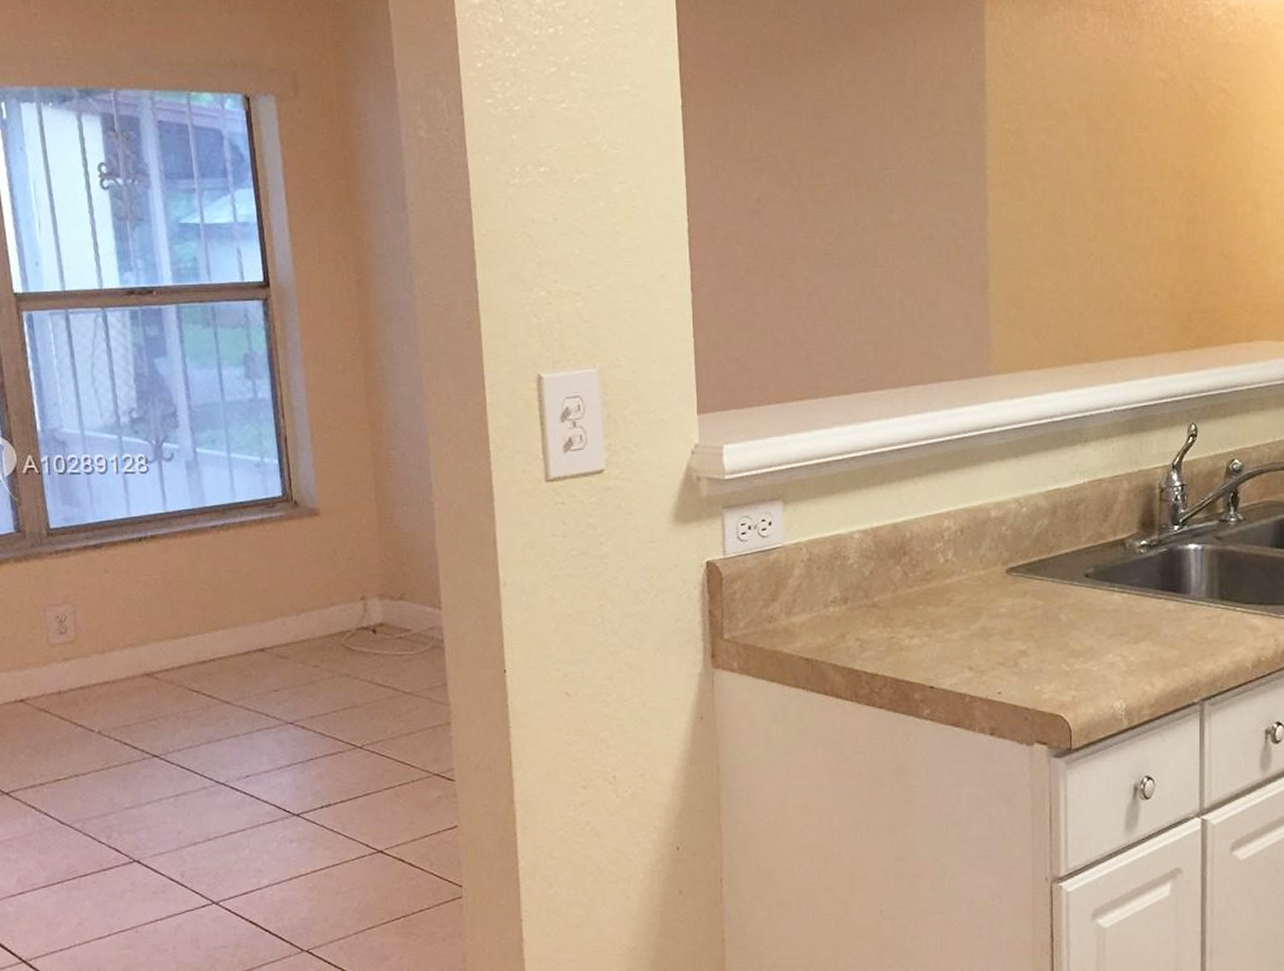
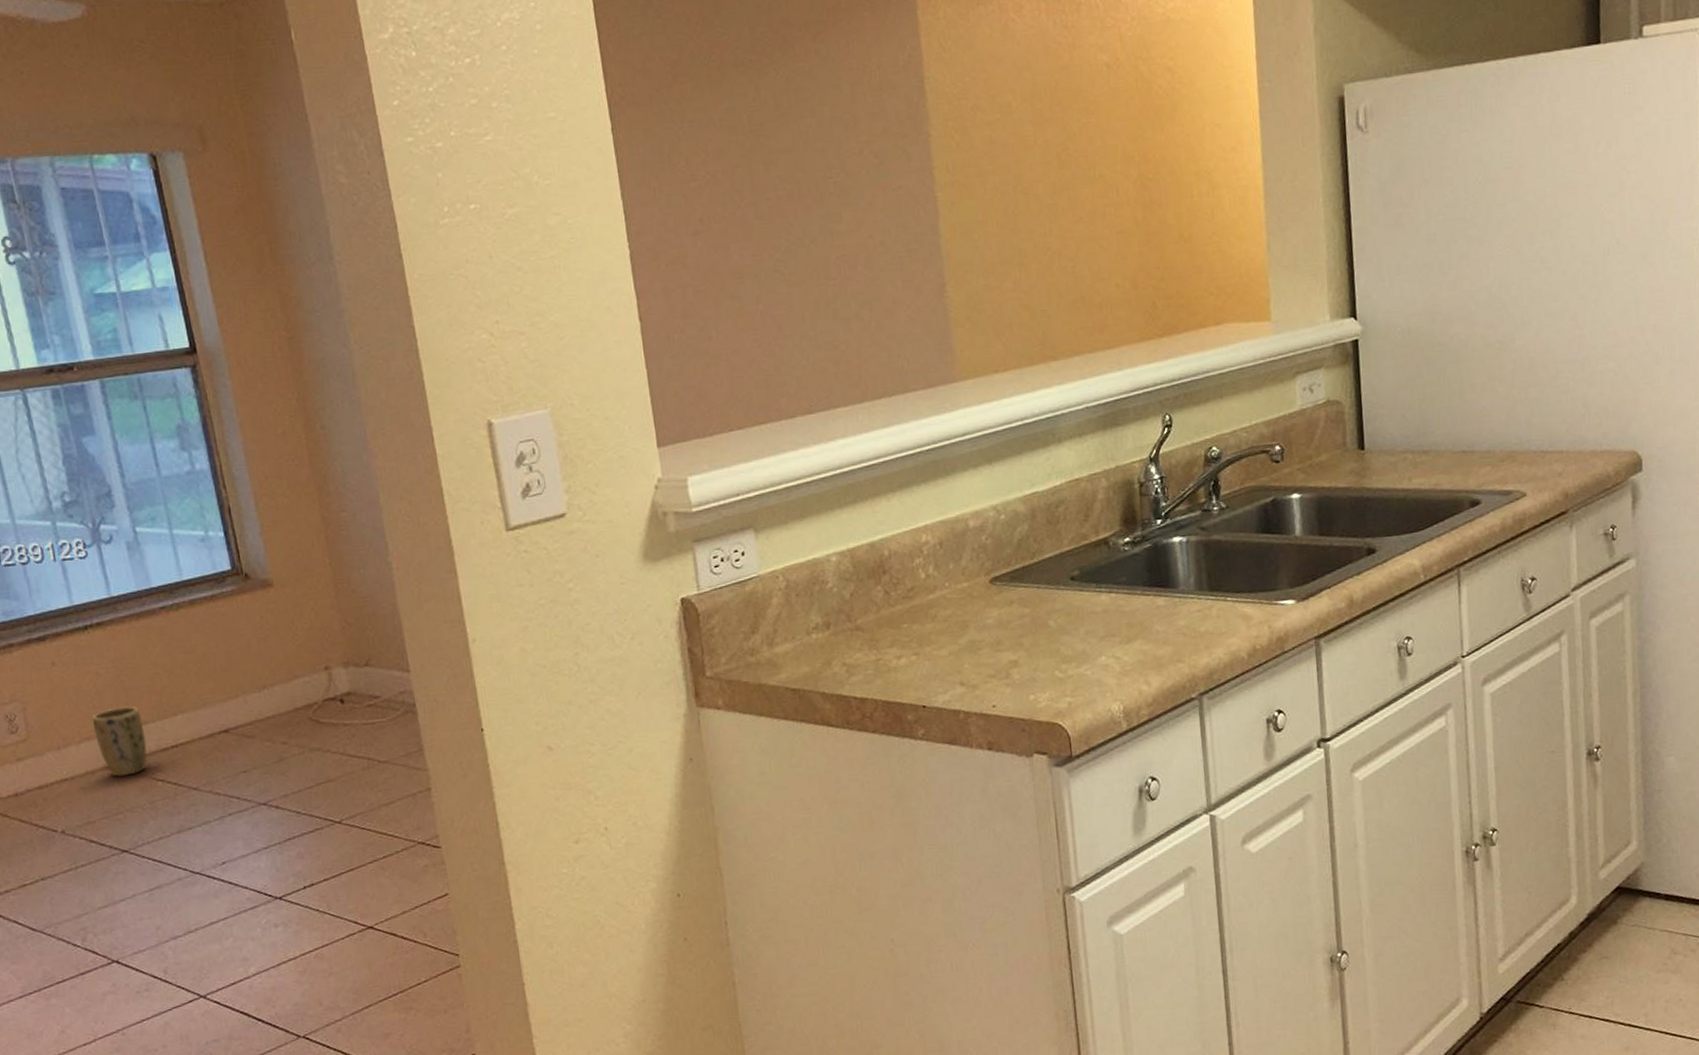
plant pot: none [138,618,186,684] -> present [92,706,147,777]

